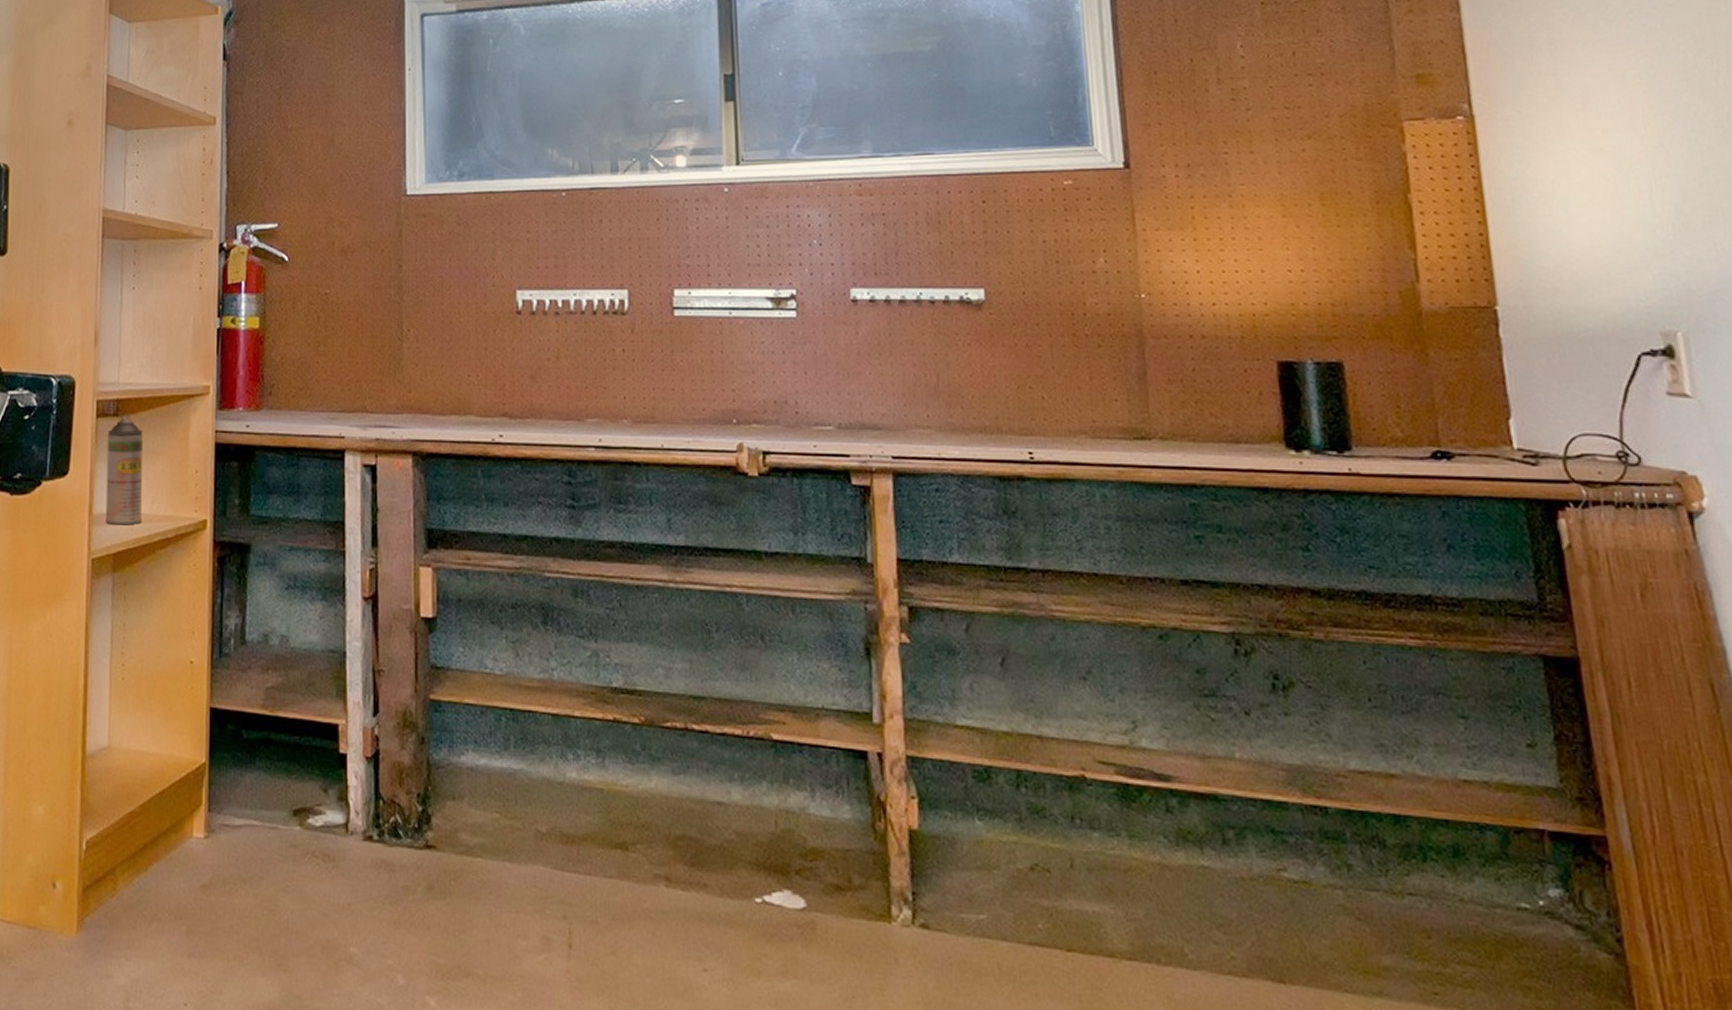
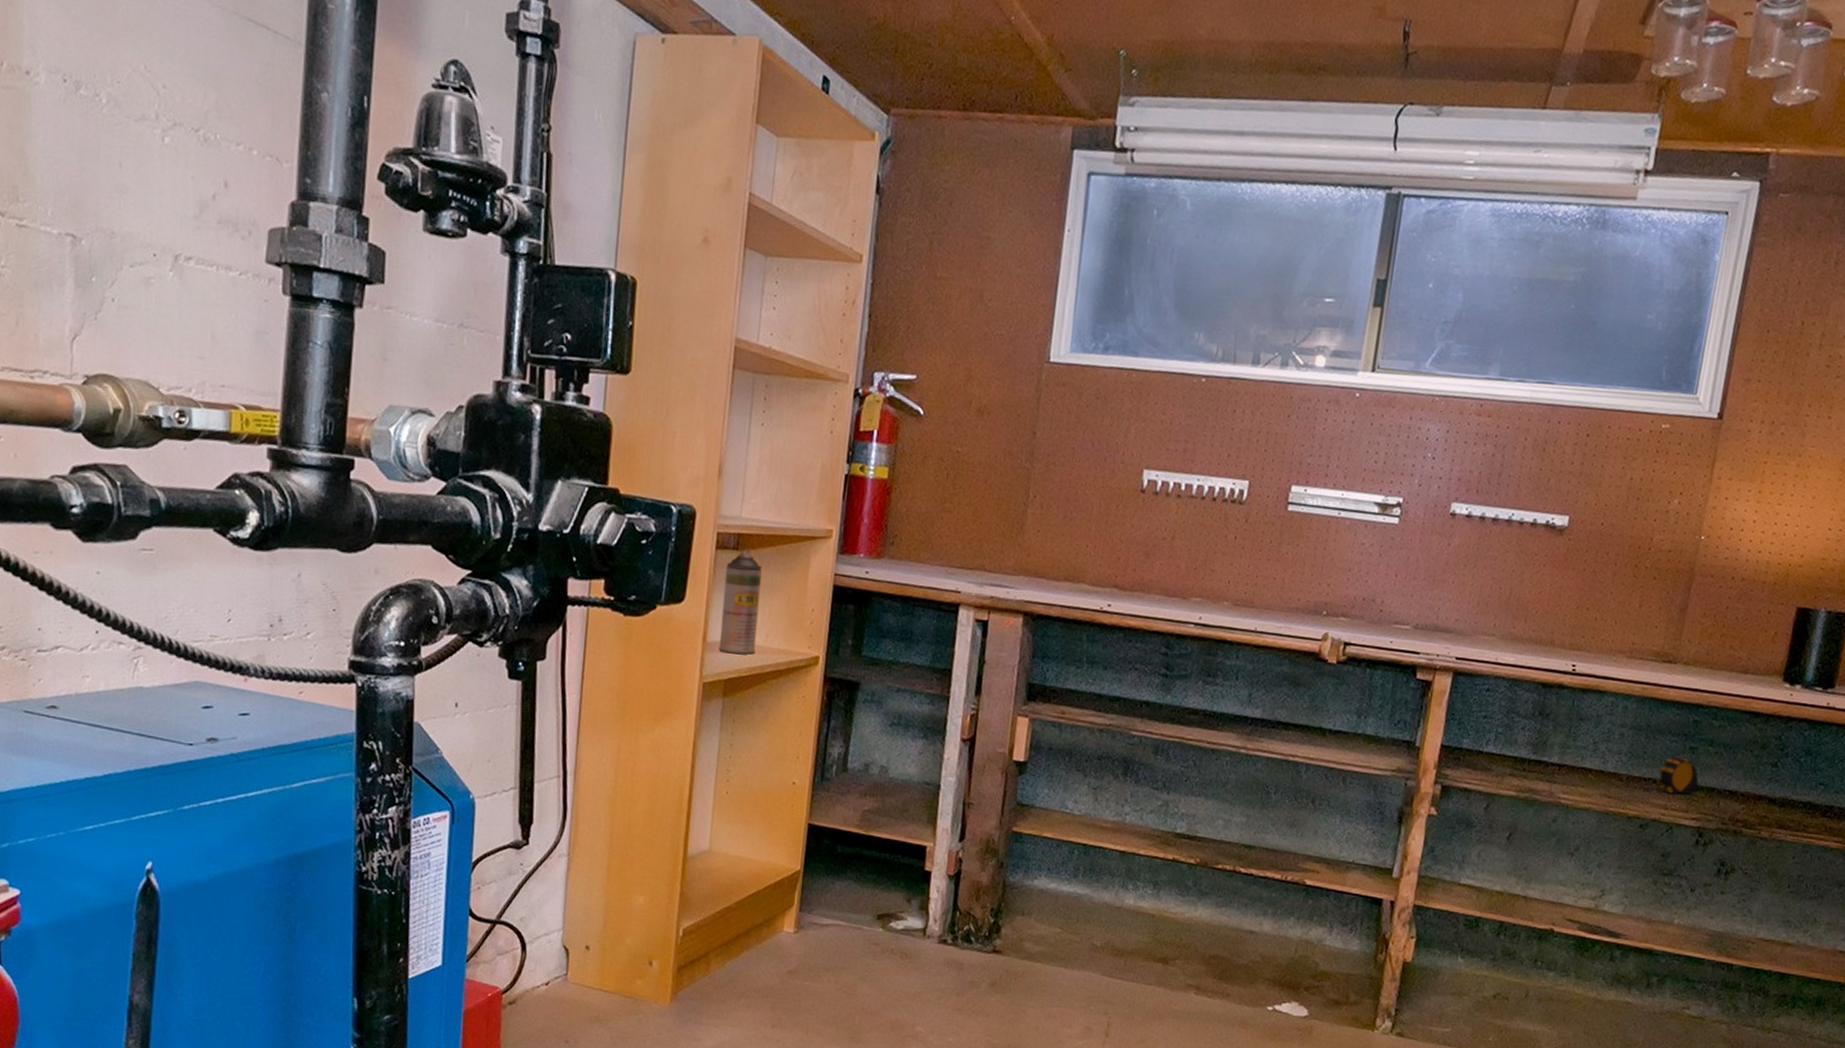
tape measure: none [1127,548,1219,594] -> present [1624,756,1699,794]

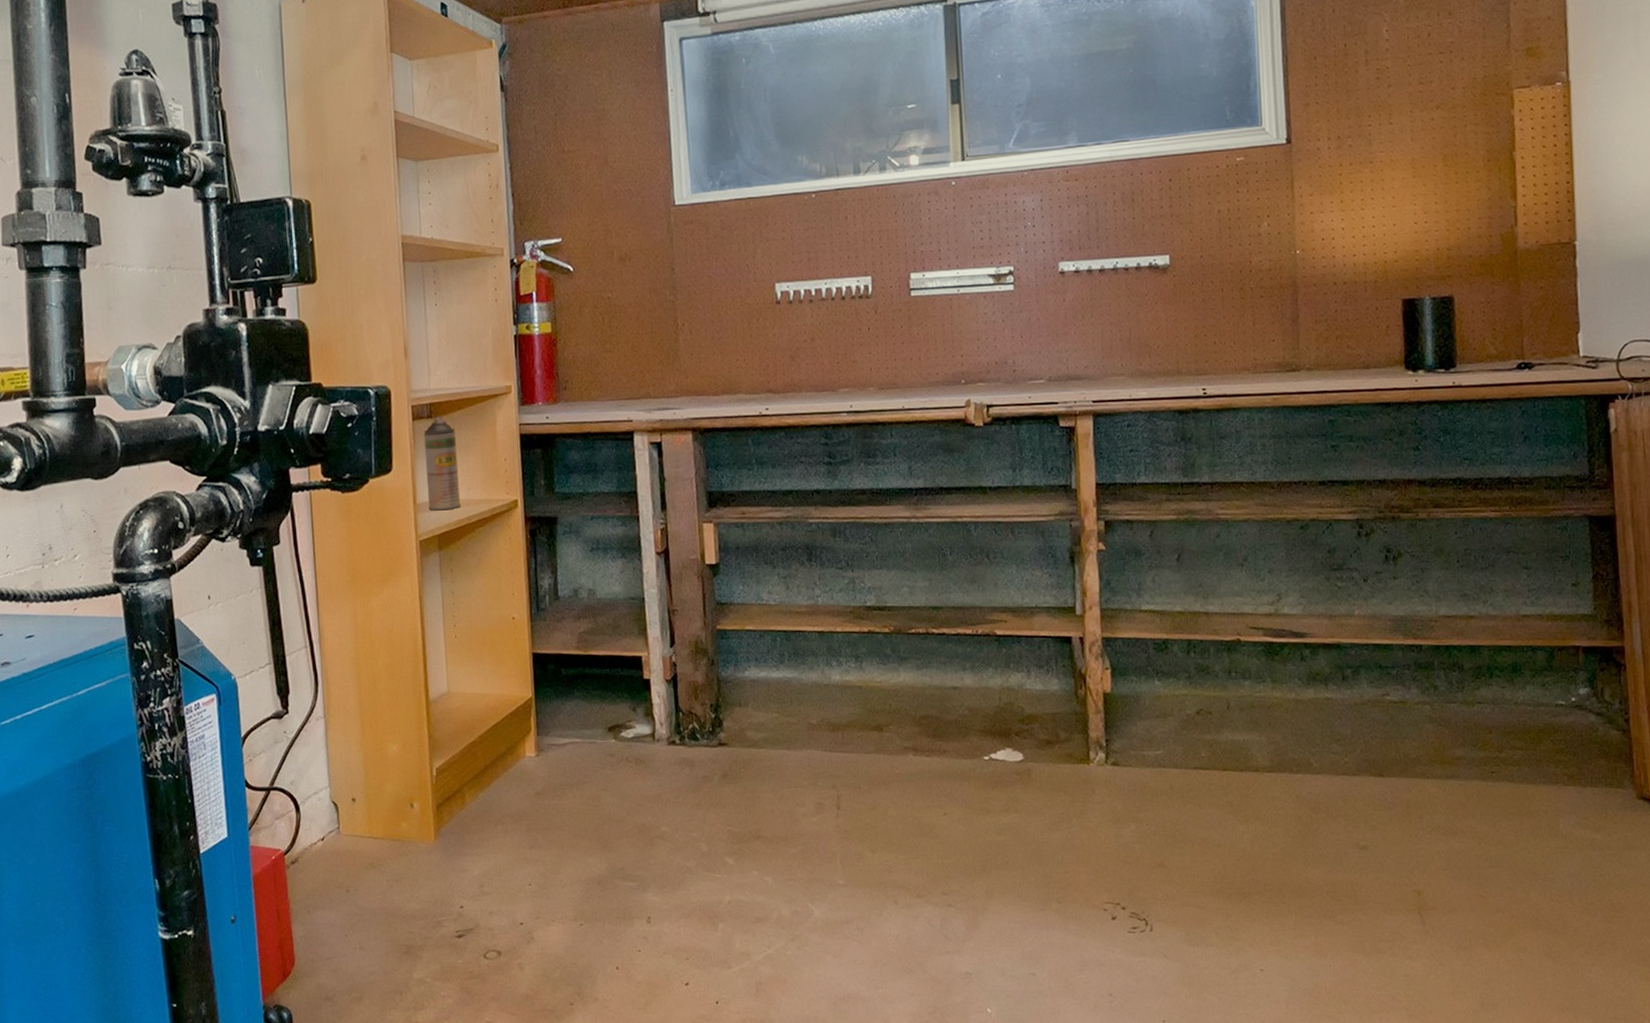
tape measure: present [1624,756,1699,794] -> none [1277,456,1348,496]

